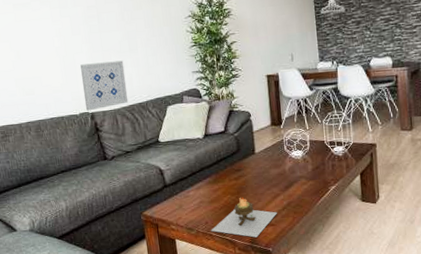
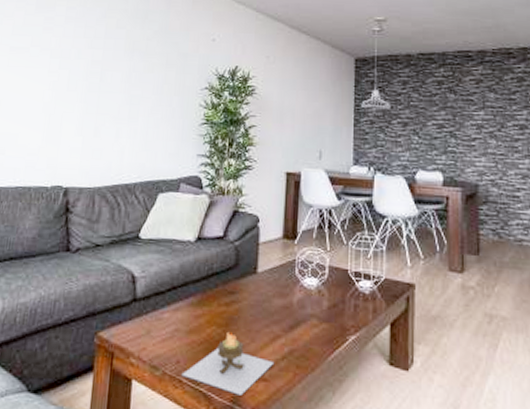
wall art: present [80,60,129,111] -> none [59,126,119,185]

